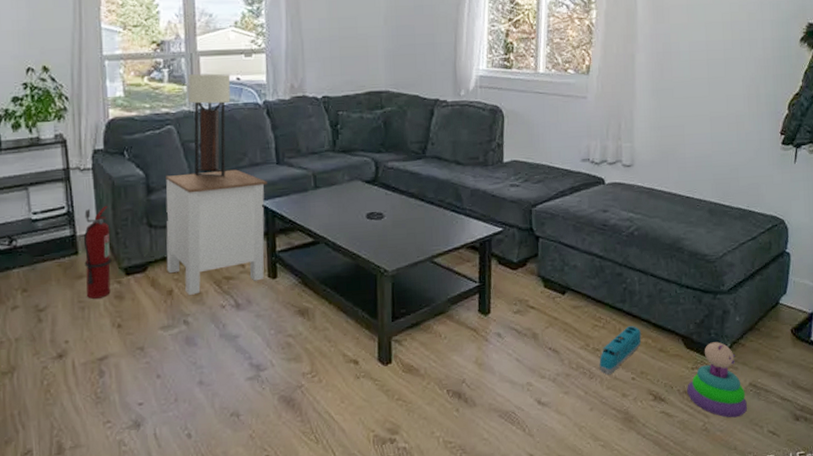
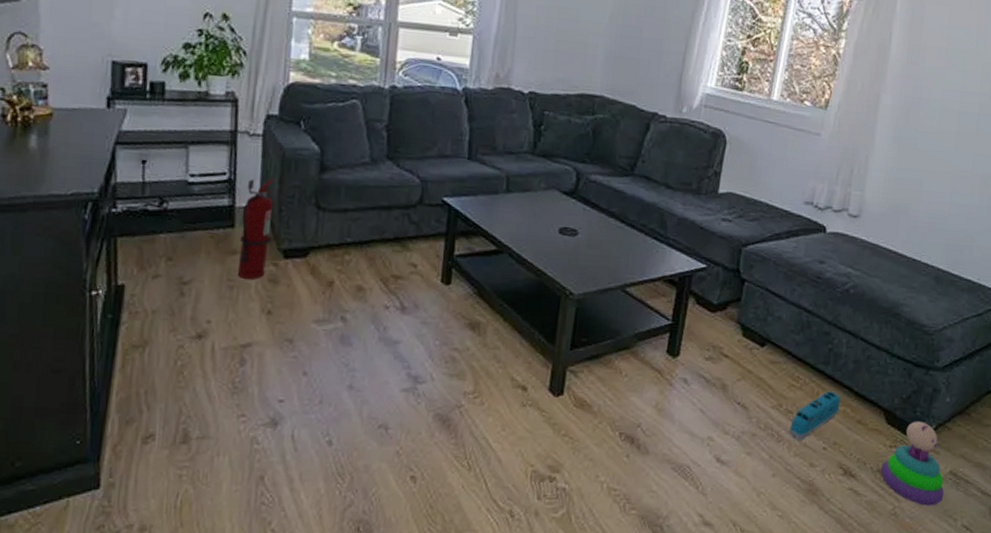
side table: present [166,169,267,295] -> none [330,155,455,290]
table lamp: present [188,73,231,177] -> none [376,46,431,164]

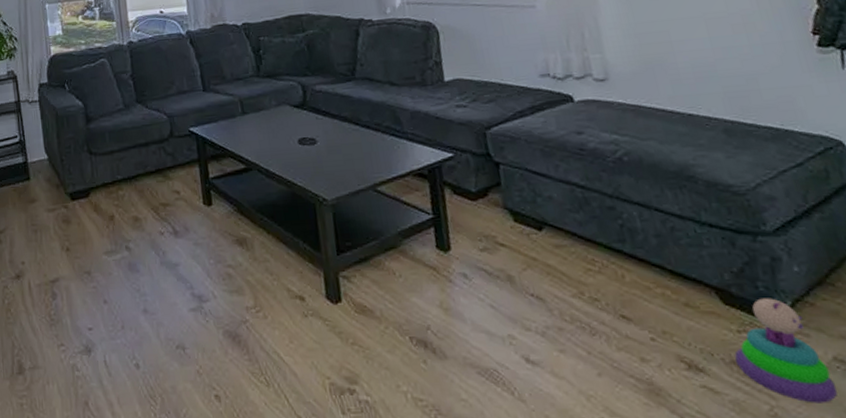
fire extinguisher: present [237,179,274,279] -> none [33,135,59,222]
toy train: present [789,391,841,441] -> none [601,272,656,333]

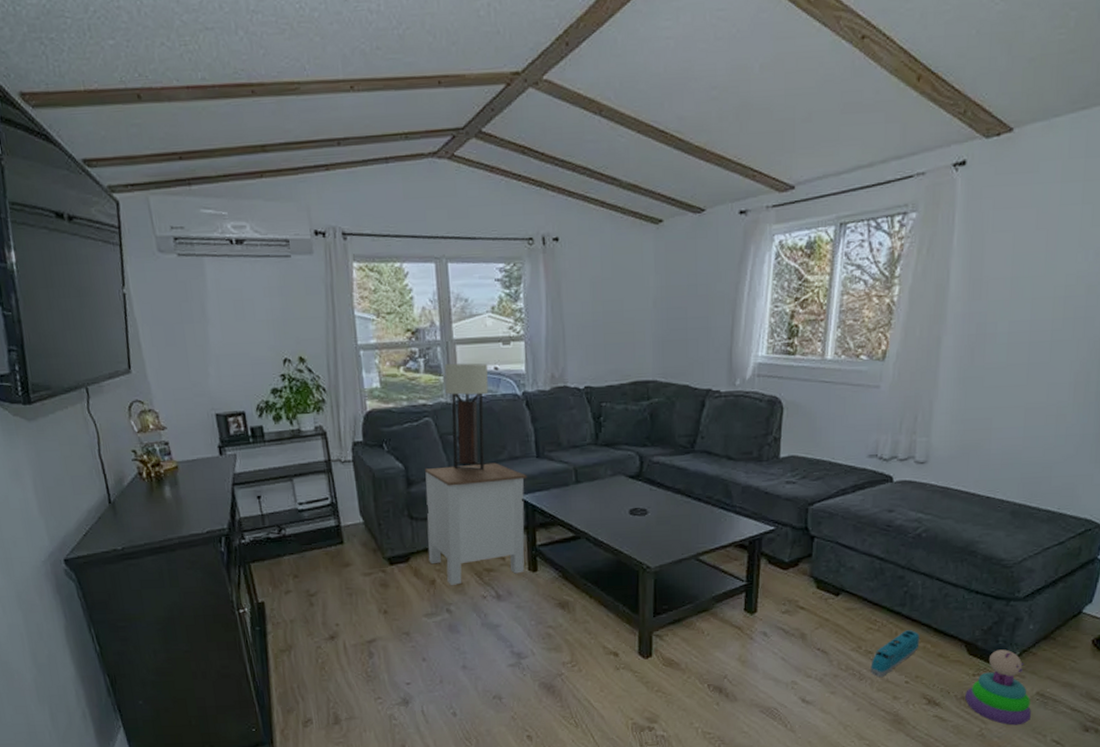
side table: none [102,97,200,221] -> present [425,462,527,585]
table lamp: none [116,8,156,105] -> present [444,363,489,470]
toy train: none [601,272,656,333] -> present [870,630,920,678]

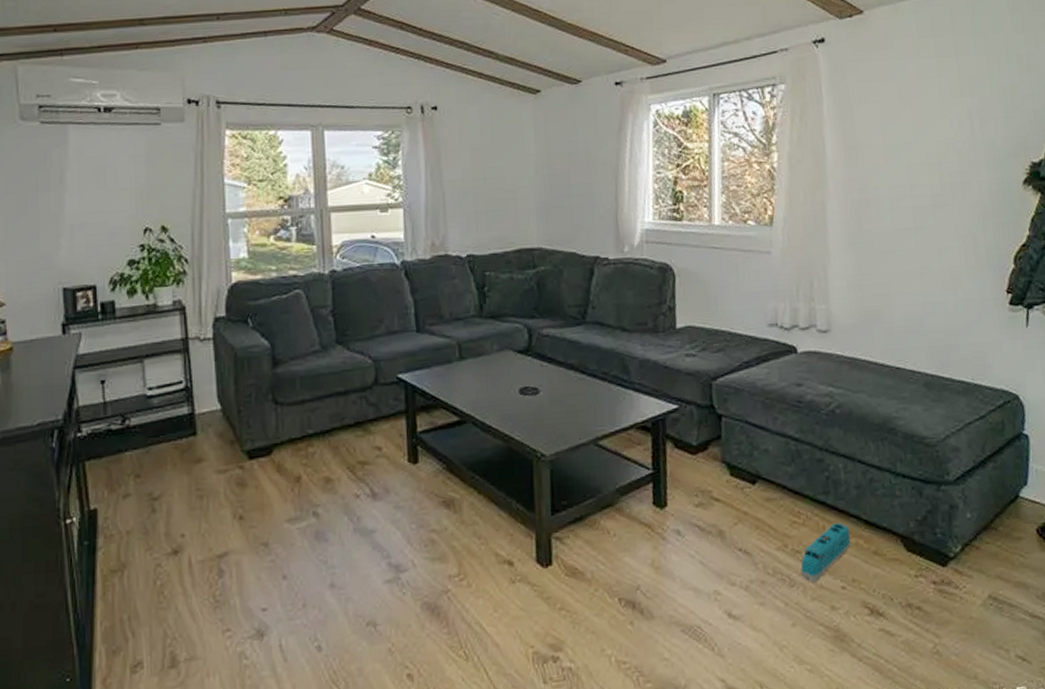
side table: present [425,462,527,585] -> none [293,338,406,482]
table lamp: present [444,363,489,470] -> none [317,231,365,347]
stacking toy: present [965,649,1031,726] -> none [910,543,988,639]

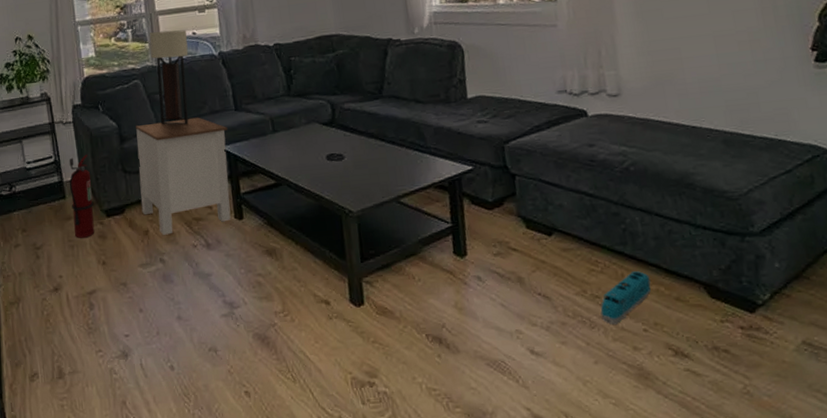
fire extinguisher: none [202,380,233,486] -> present [69,155,95,238]
side table: none [293,338,406,482] -> present [136,117,231,235]
table lamp: none [317,231,365,347] -> present [149,29,189,125]

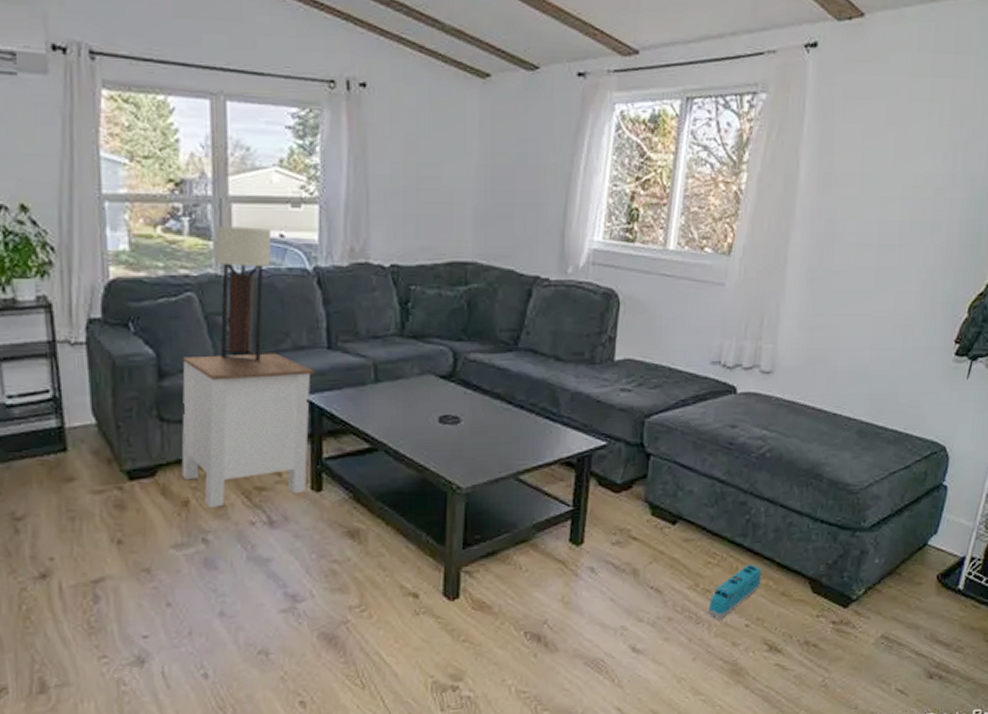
fire extinguisher: present [69,155,95,238] -> none [73,392,111,507]

